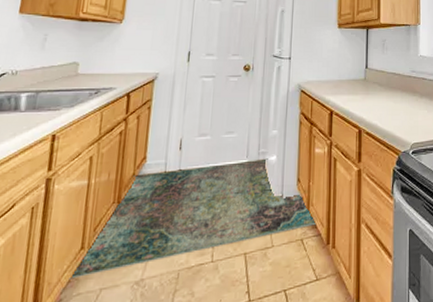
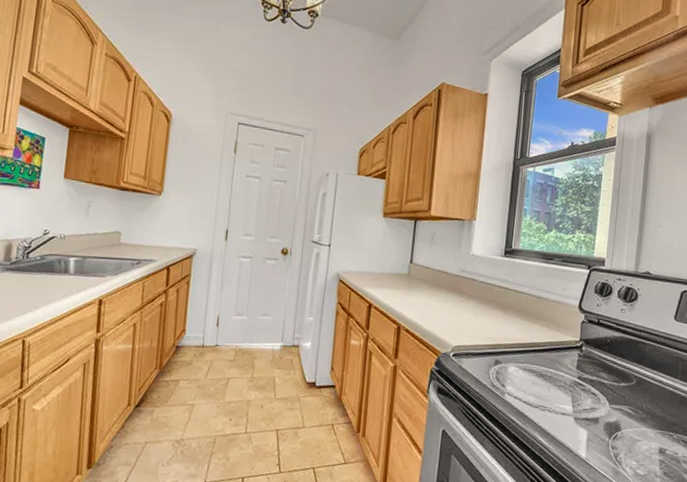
rug: present [69,158,315,279] -> none [118,344,347,430]

